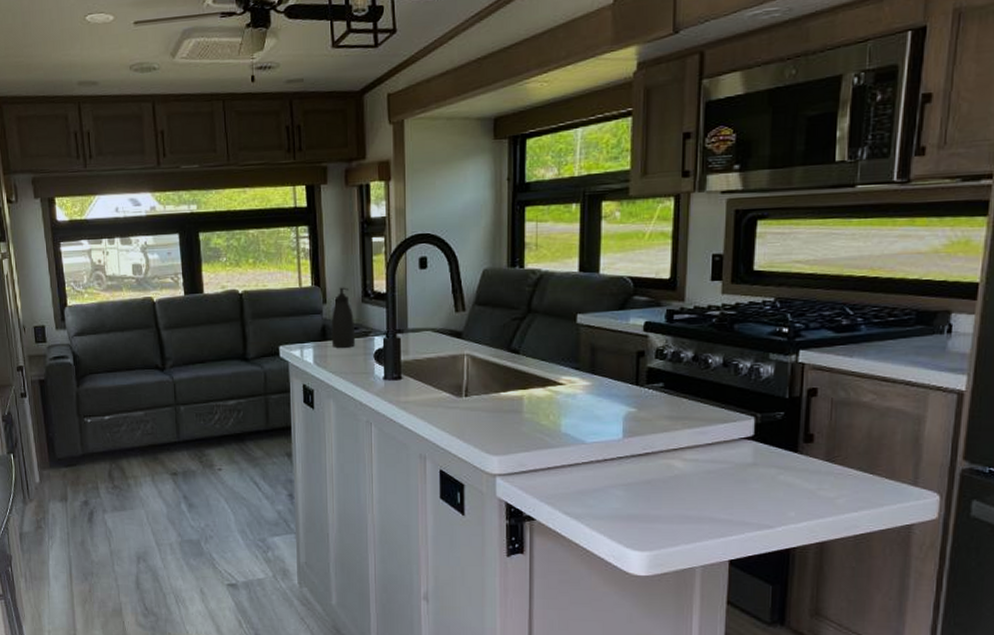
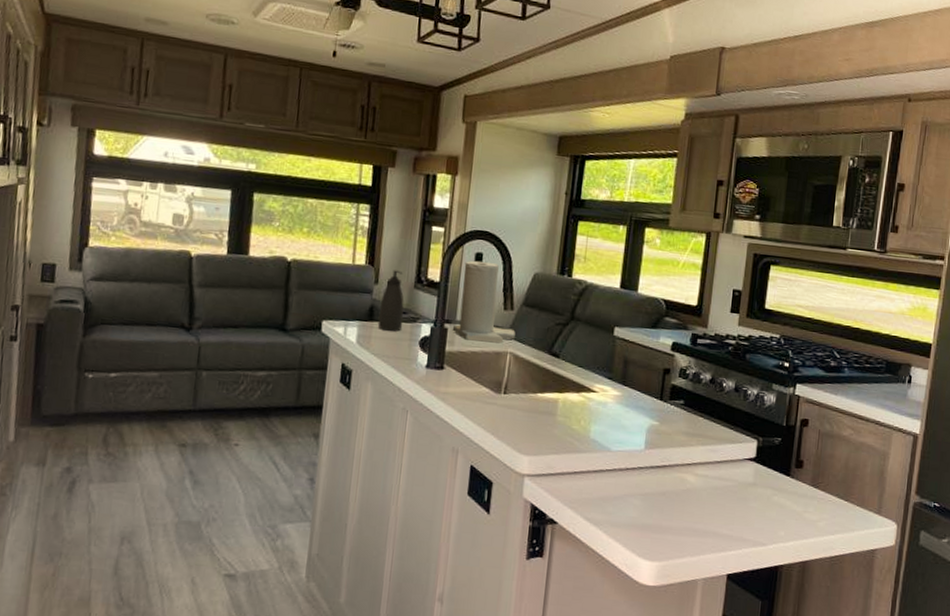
paper towel: none [405,265,470,347] -> present [452,260,515,344]

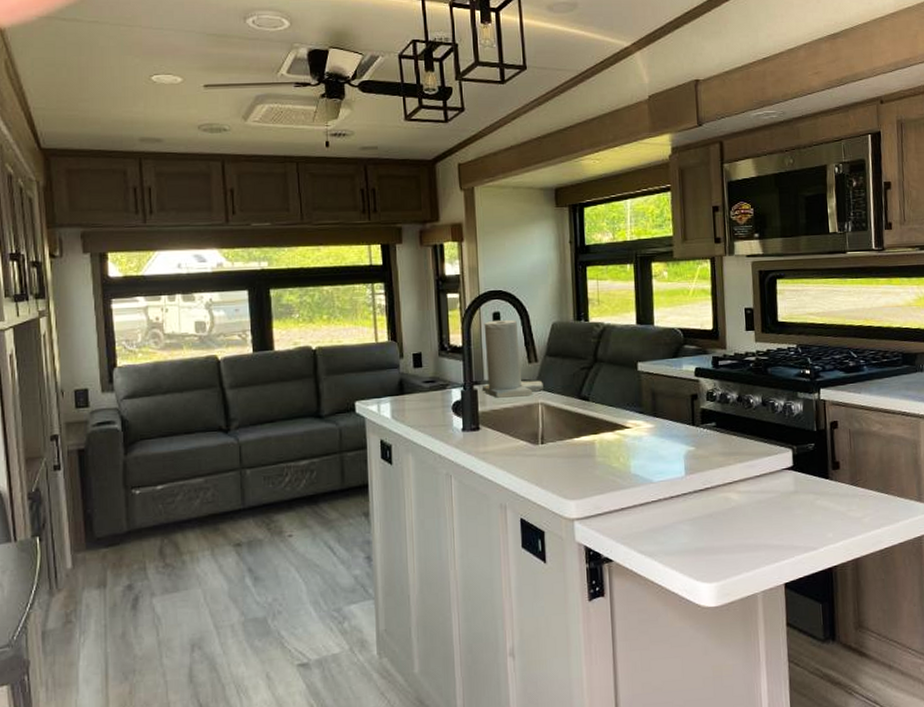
soap dispenser: present [377,270,404,331] -> none [408,341,434,402]

